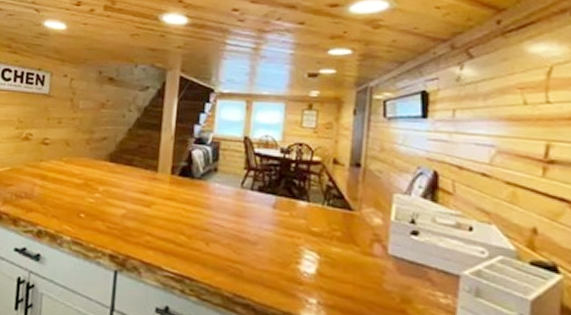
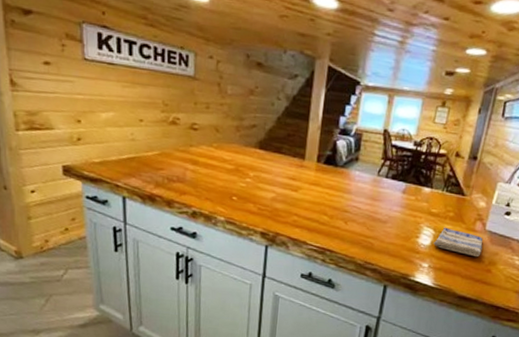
dish towel: none [320,250,388,292] -> present [434,227,483,258]

